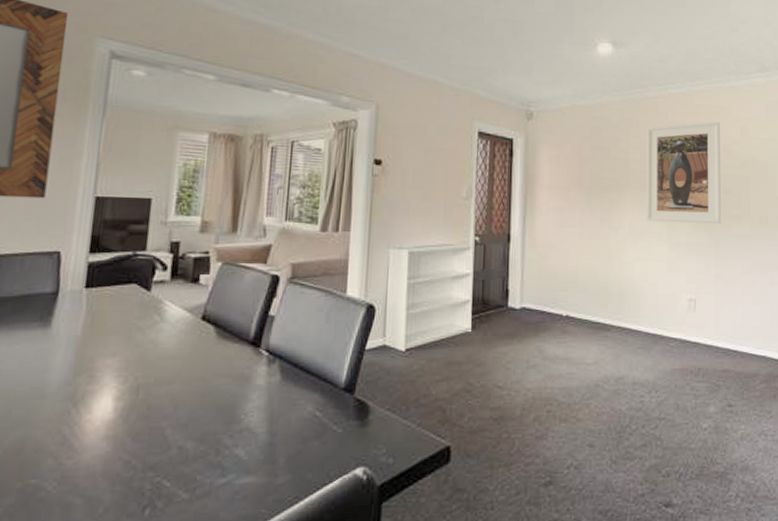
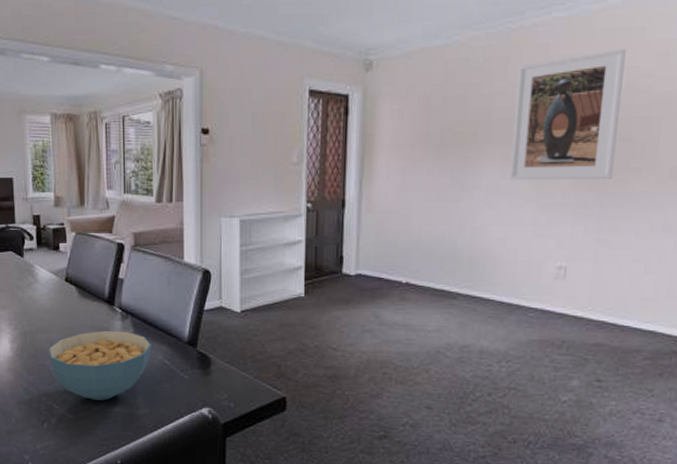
cereal bowl: none [166,378,301,470] -> present [48,330,151,401]

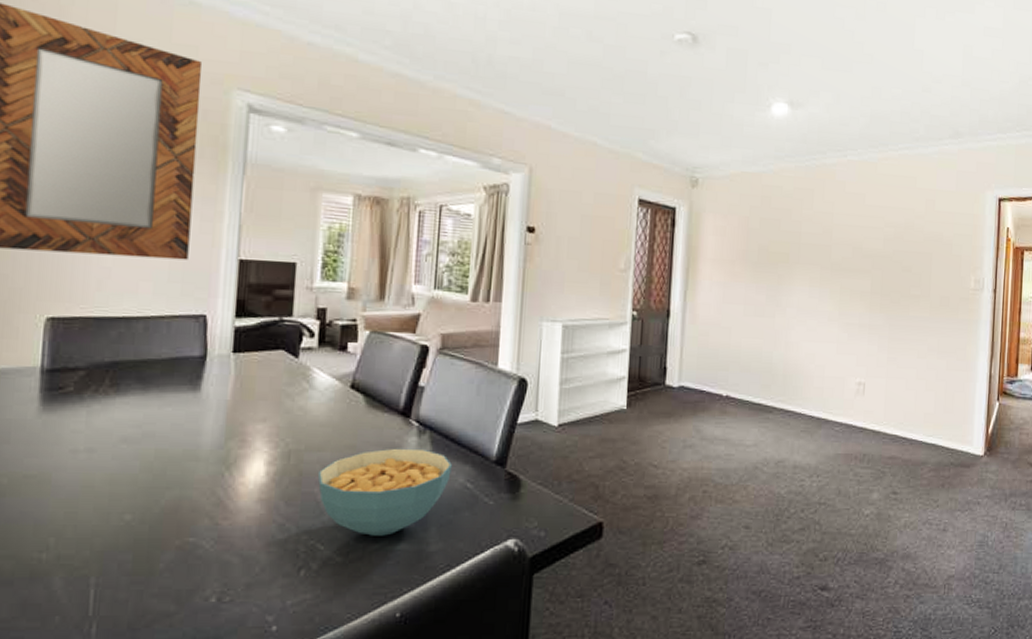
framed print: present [509,48,626,180] -> none [816,192,904,305]

